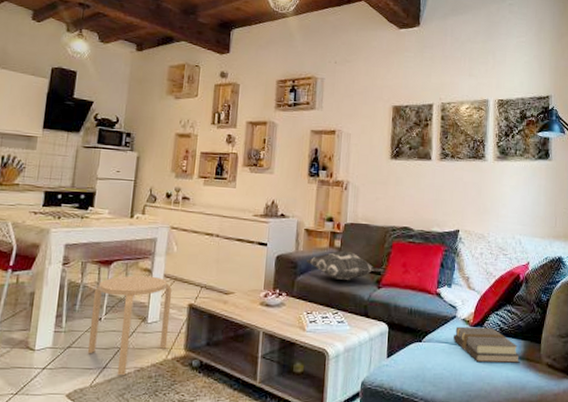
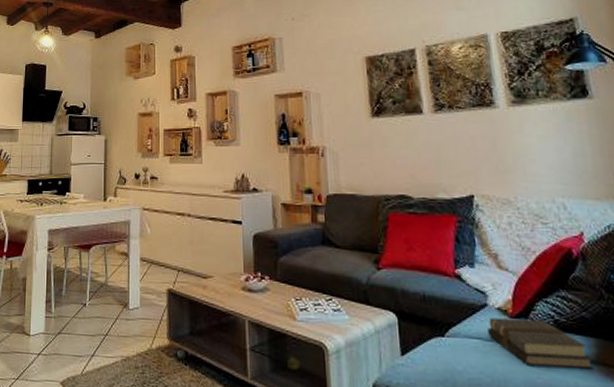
stool: present [87,275,173,376] -> none [76,259,150,365]
decorative pillow: present [305,250,385,281] -> none [286,226,383,262]

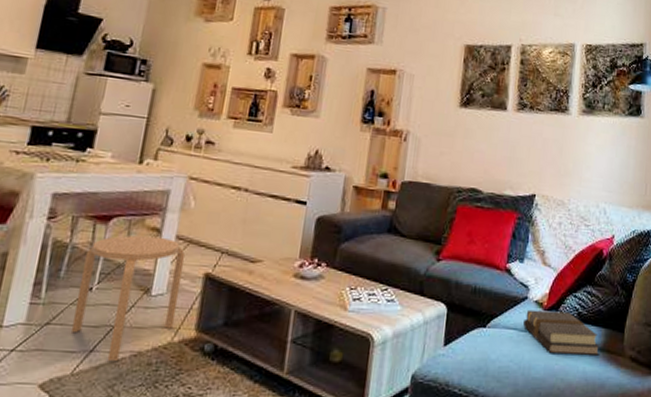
stool: none [76,259,150,365] -> present [70,235,186,362]

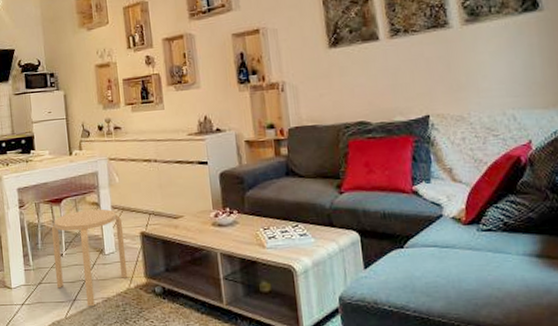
book: present [523,309,601,356] -> none [443,224,539,266]

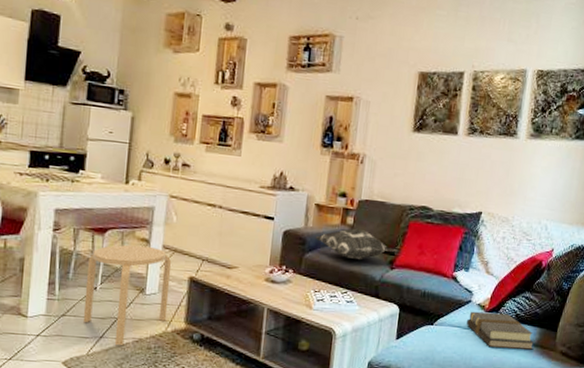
decorative pillow: none [252,157,344,191] -> present [315,228,399,260]
book: none [443,224,539,266] -> present [466,311,535,350]

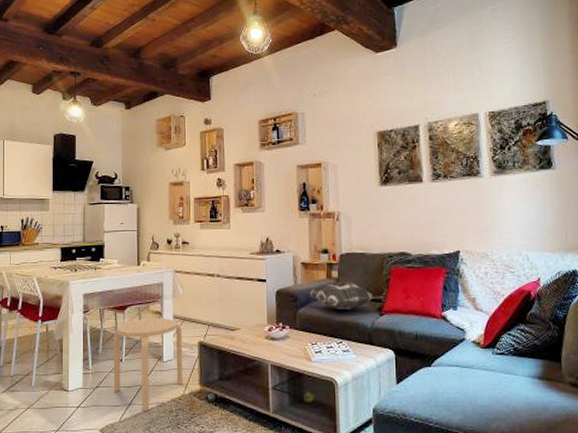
book: present [466,311,535,350] -> none [464,348,540,385]

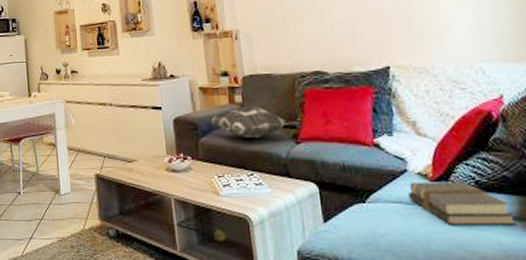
stool: present [113,318,183,411] -> none [10,149,83,246]
book: none [464,348,540,385] -> present [408,182,517,226]

